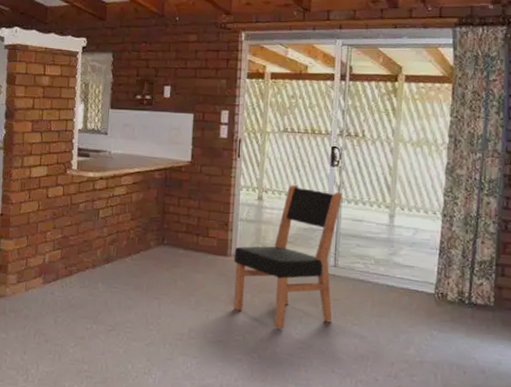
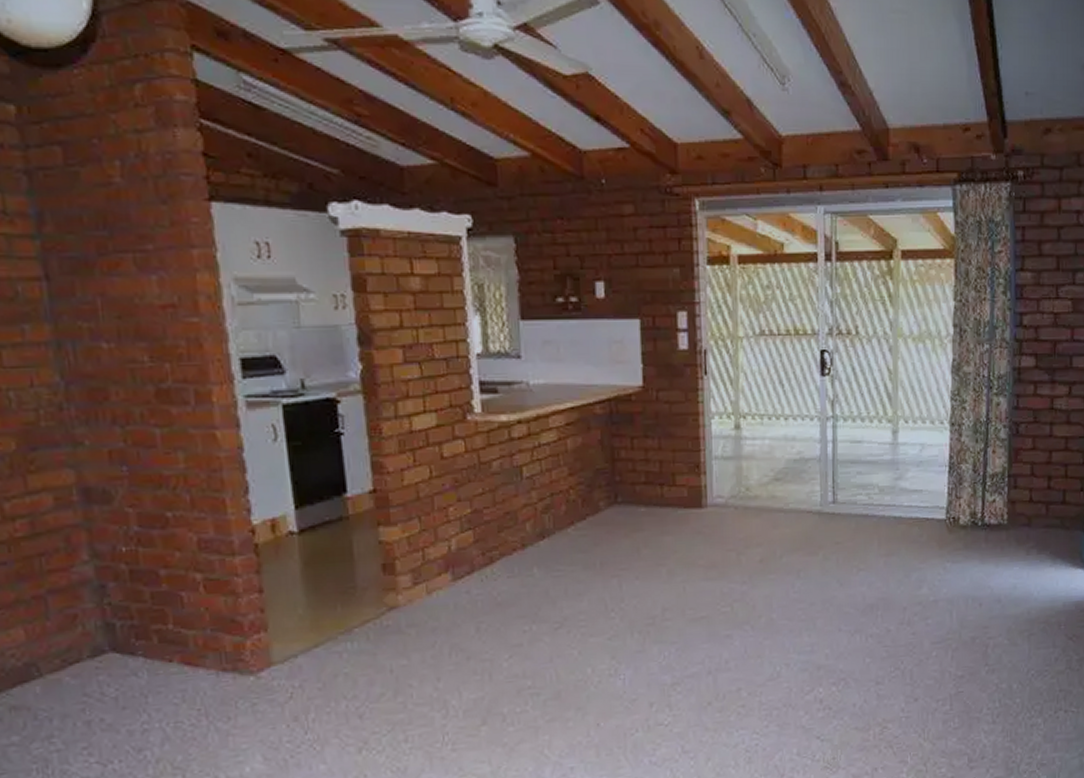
dining chair: present [234,184,343,329] -> none [710,404,838,590]

